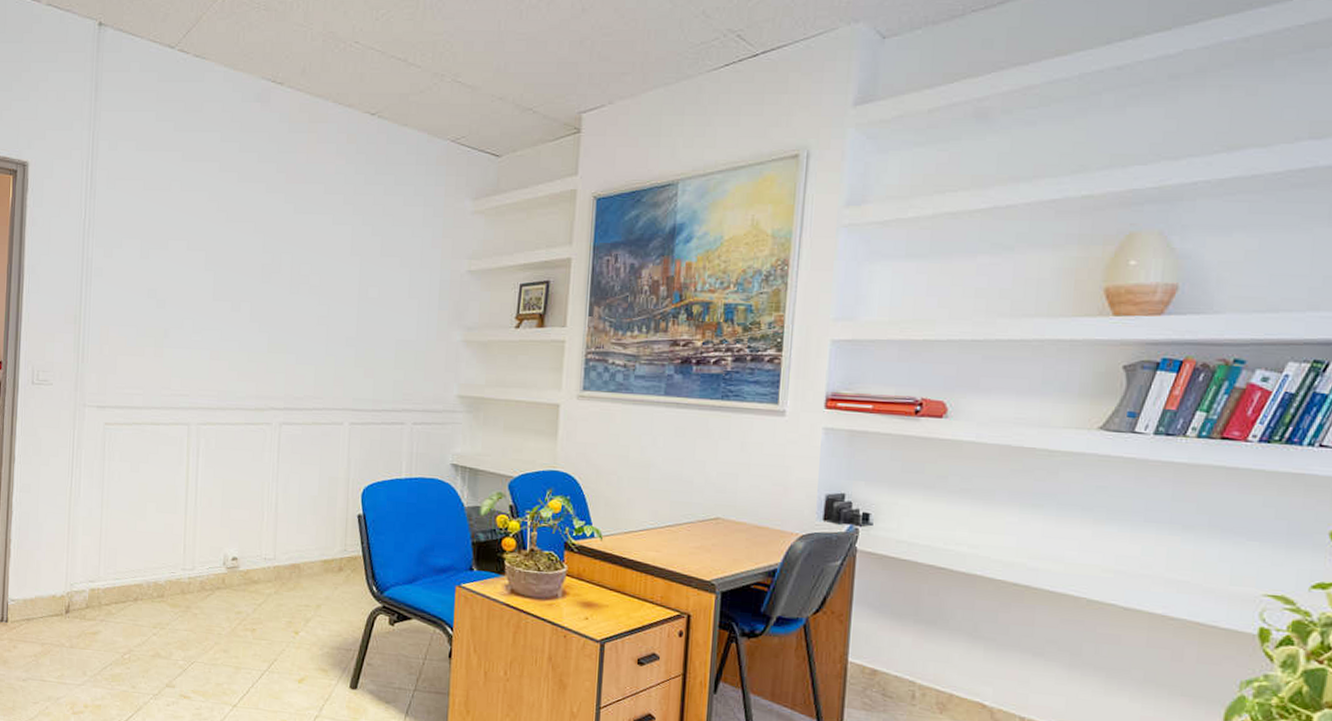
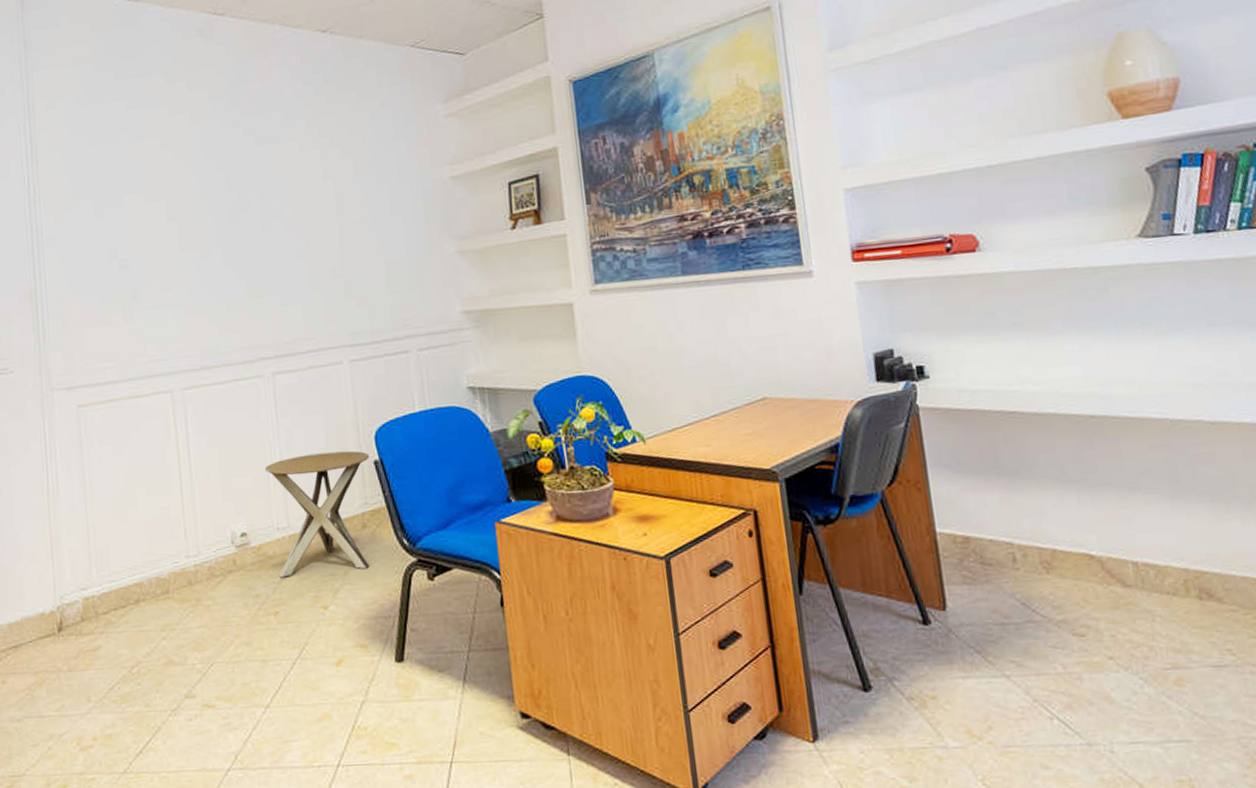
side table: none [260,499,355,606] -> present [264,450,370,578]

